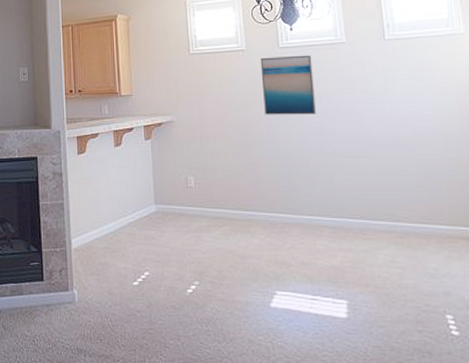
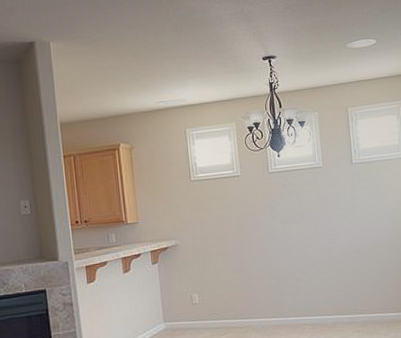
wall art: present [260,55,316,115] -> none [253,178,299,234]

